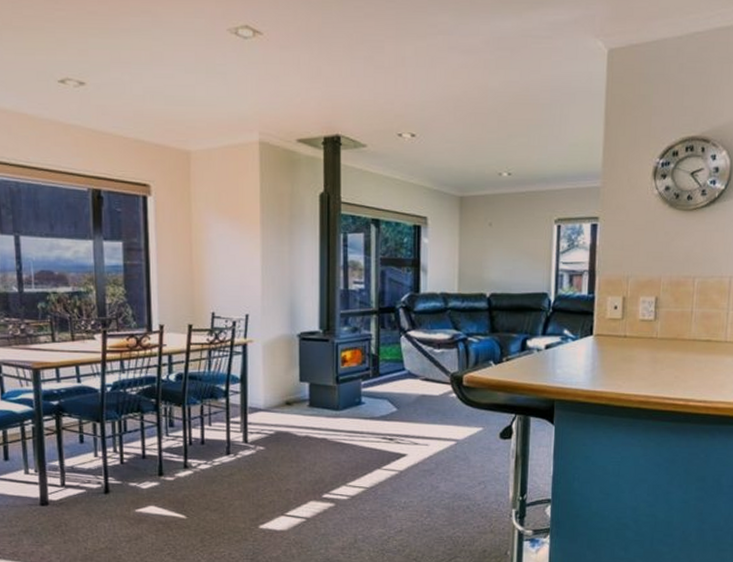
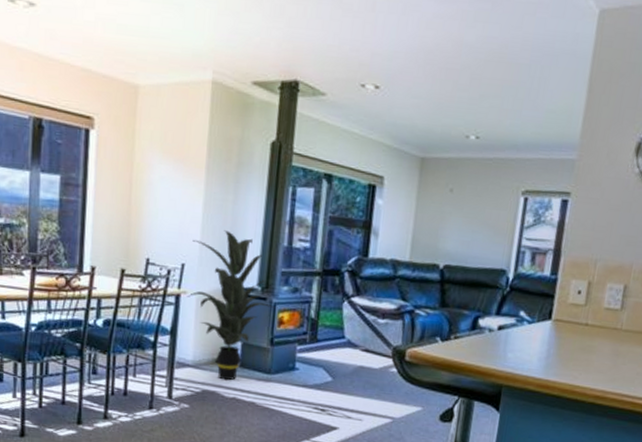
indoor plant: none [253,280,338,420] -> present [187,230,276,381]

